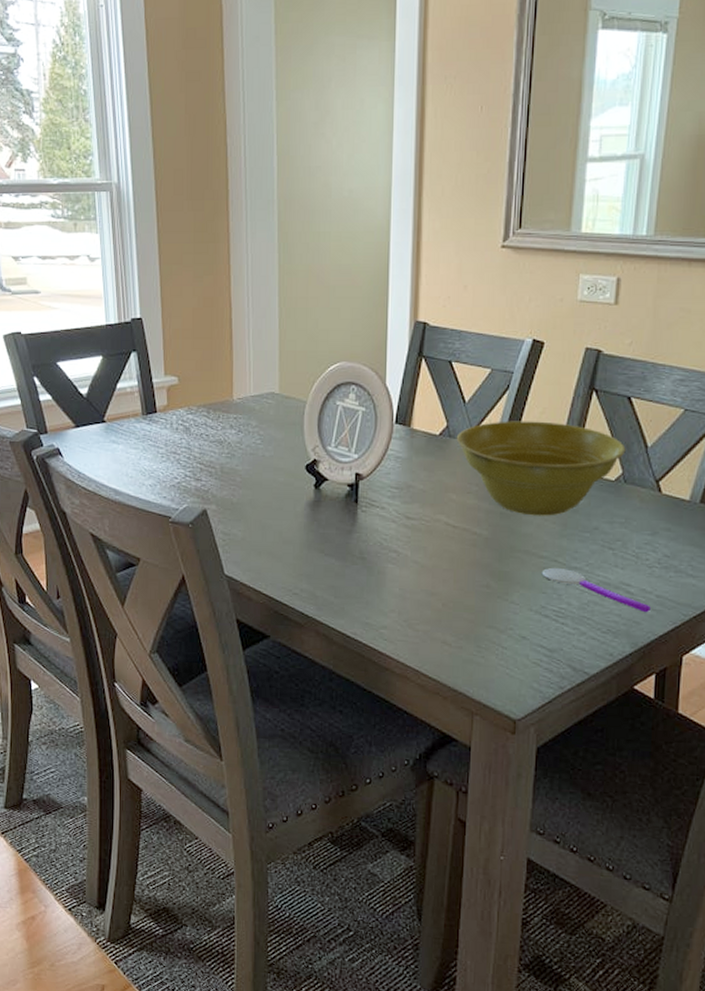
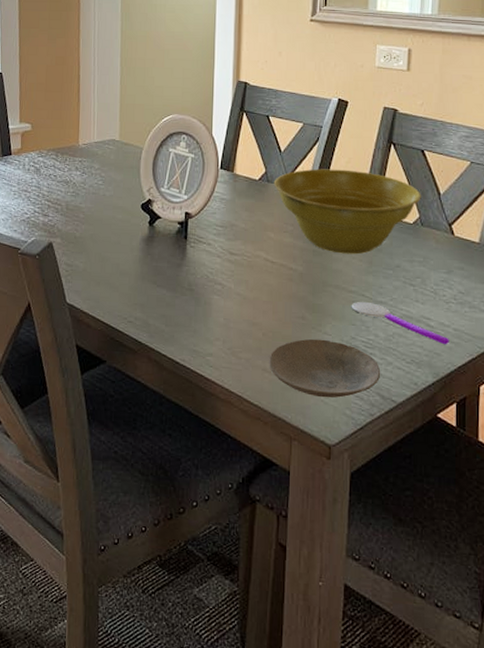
plate: none [449,608,573,671] -> present [269,338,381,398]

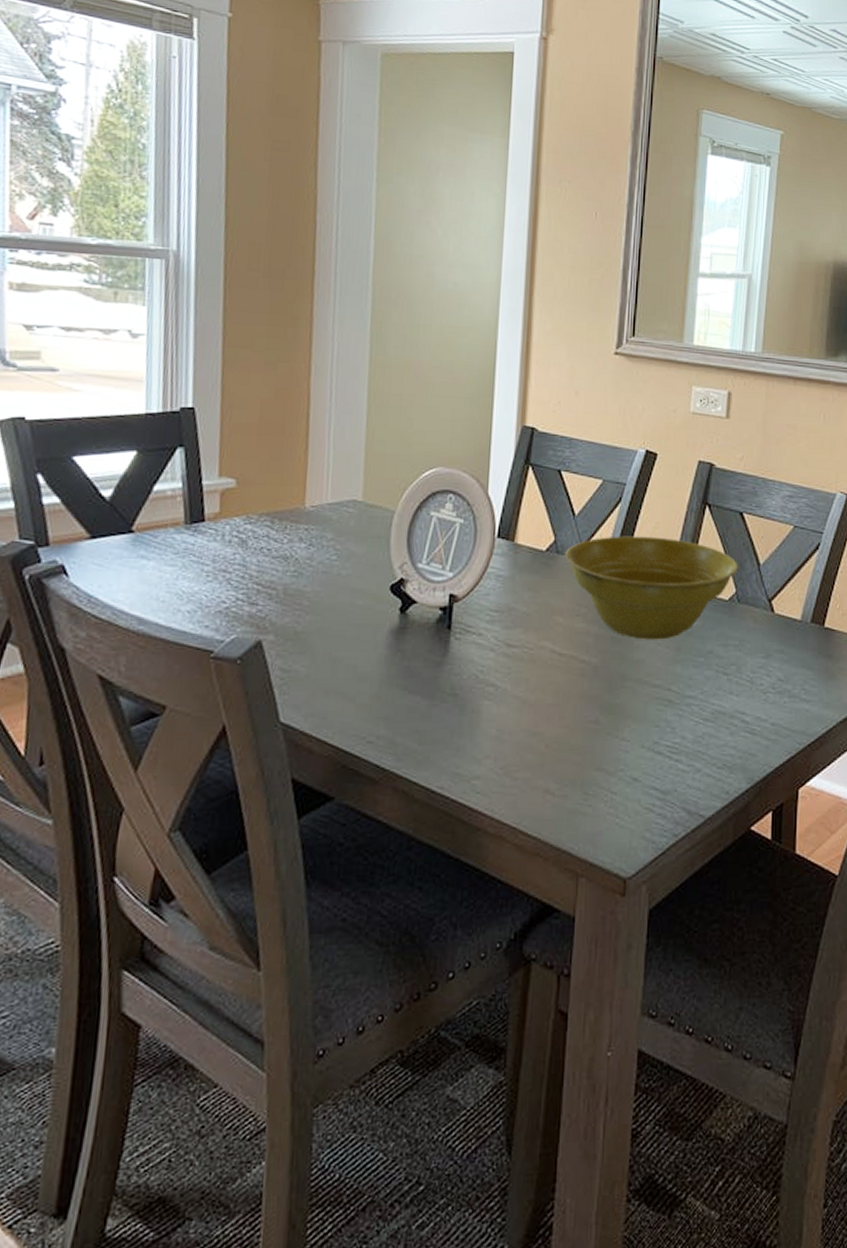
plate: present [269,338,381,398] -> none [552,747,688,820]
spoon: present [351,301,449,344] -> none [654,697,766,742]

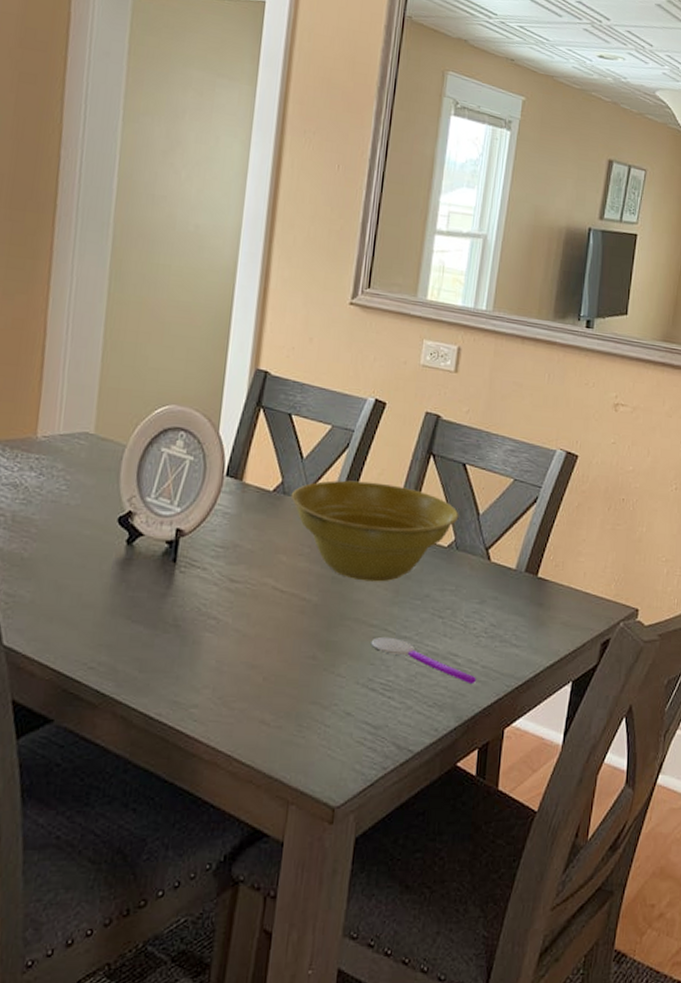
spoon: none [654,697,766,742] -> present [371,636,476,683]

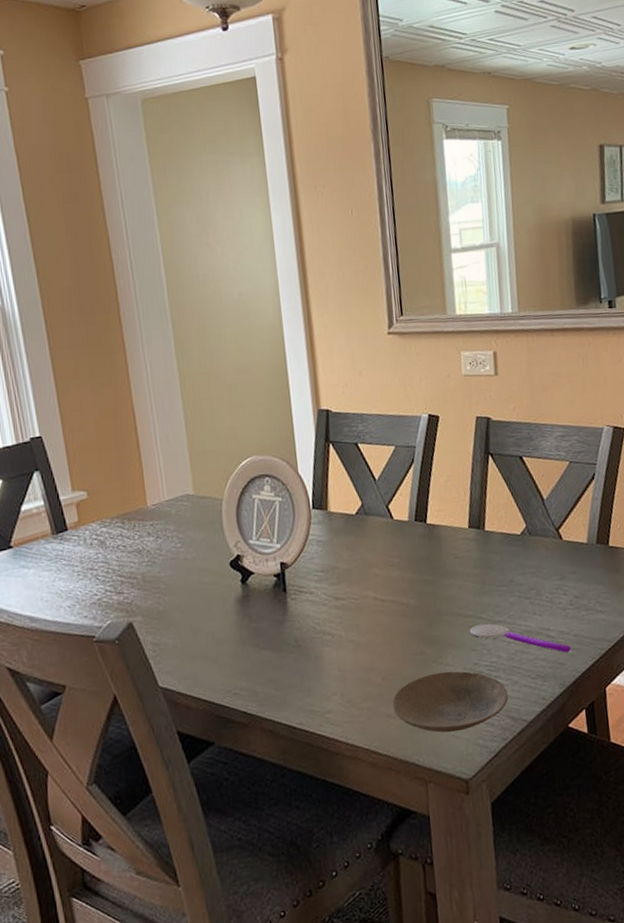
plate: none [268,682,399,752] -> present [392,671,509,733]
planter bowl: present [290,480,459,582] -> none [372,488,526,579]

